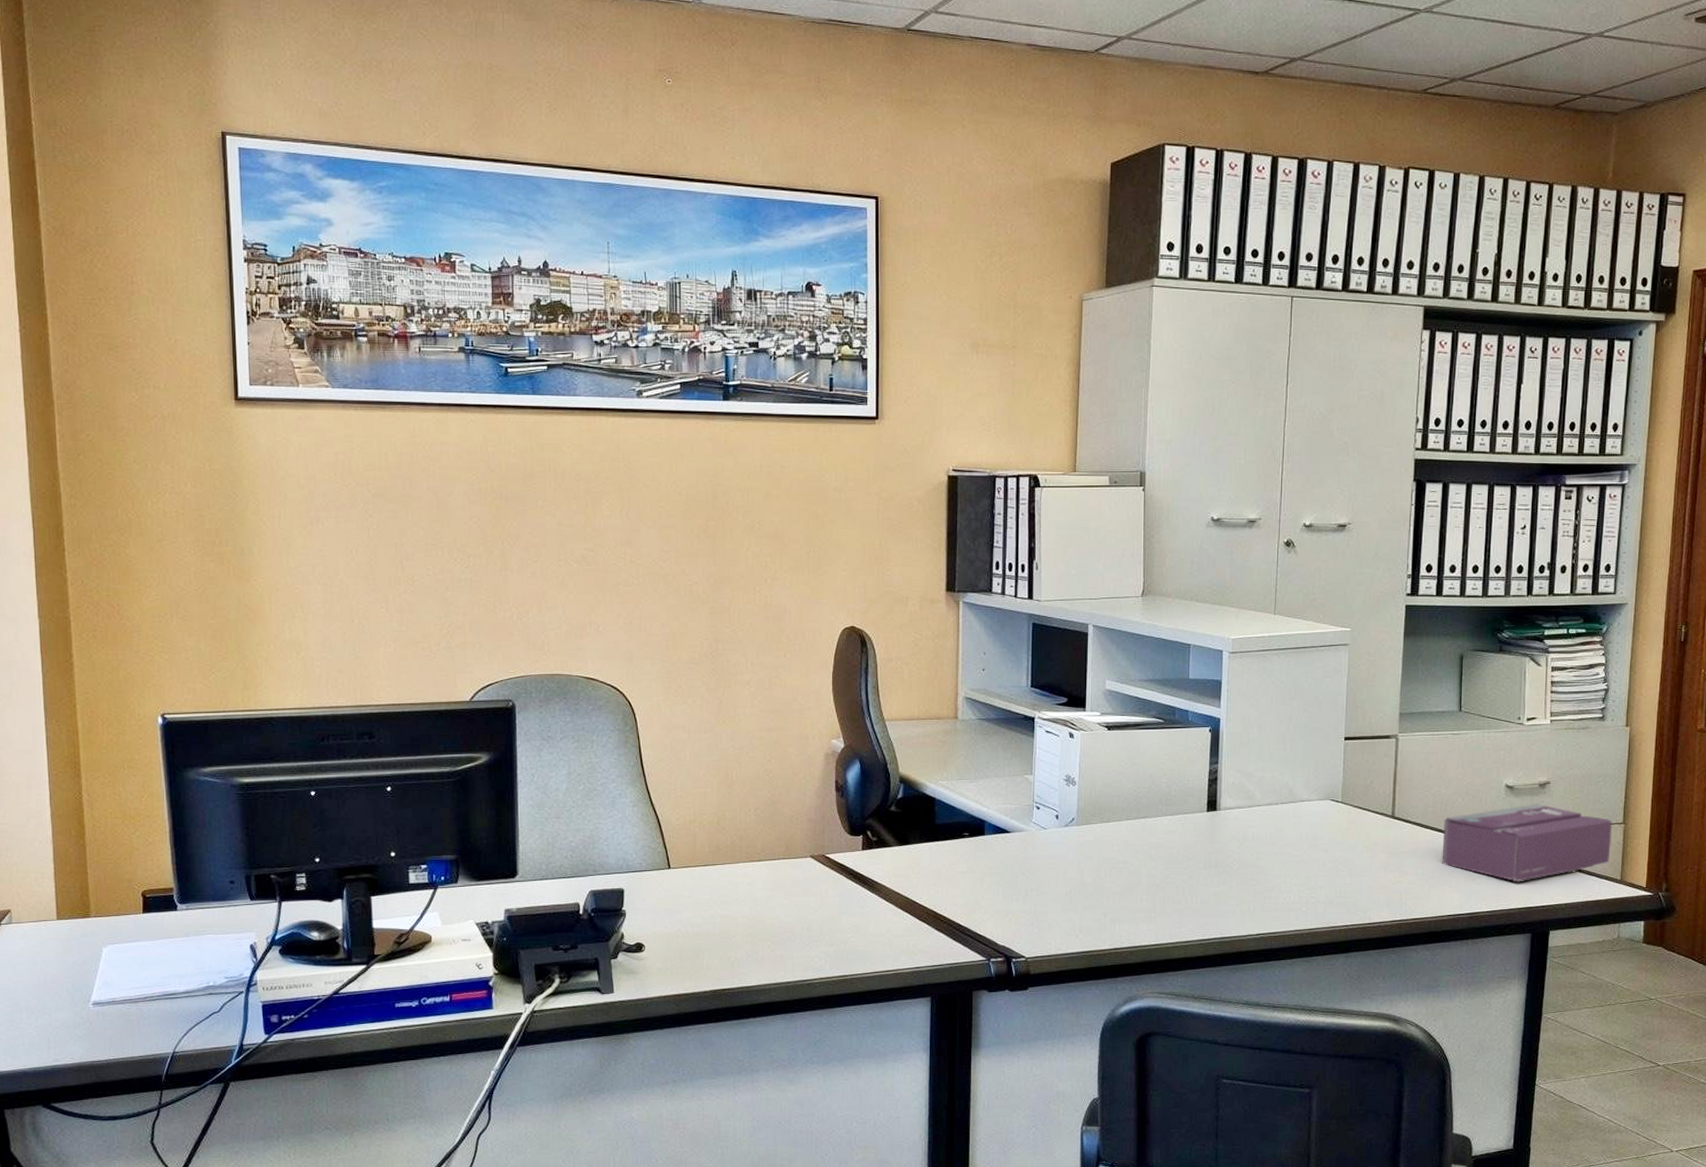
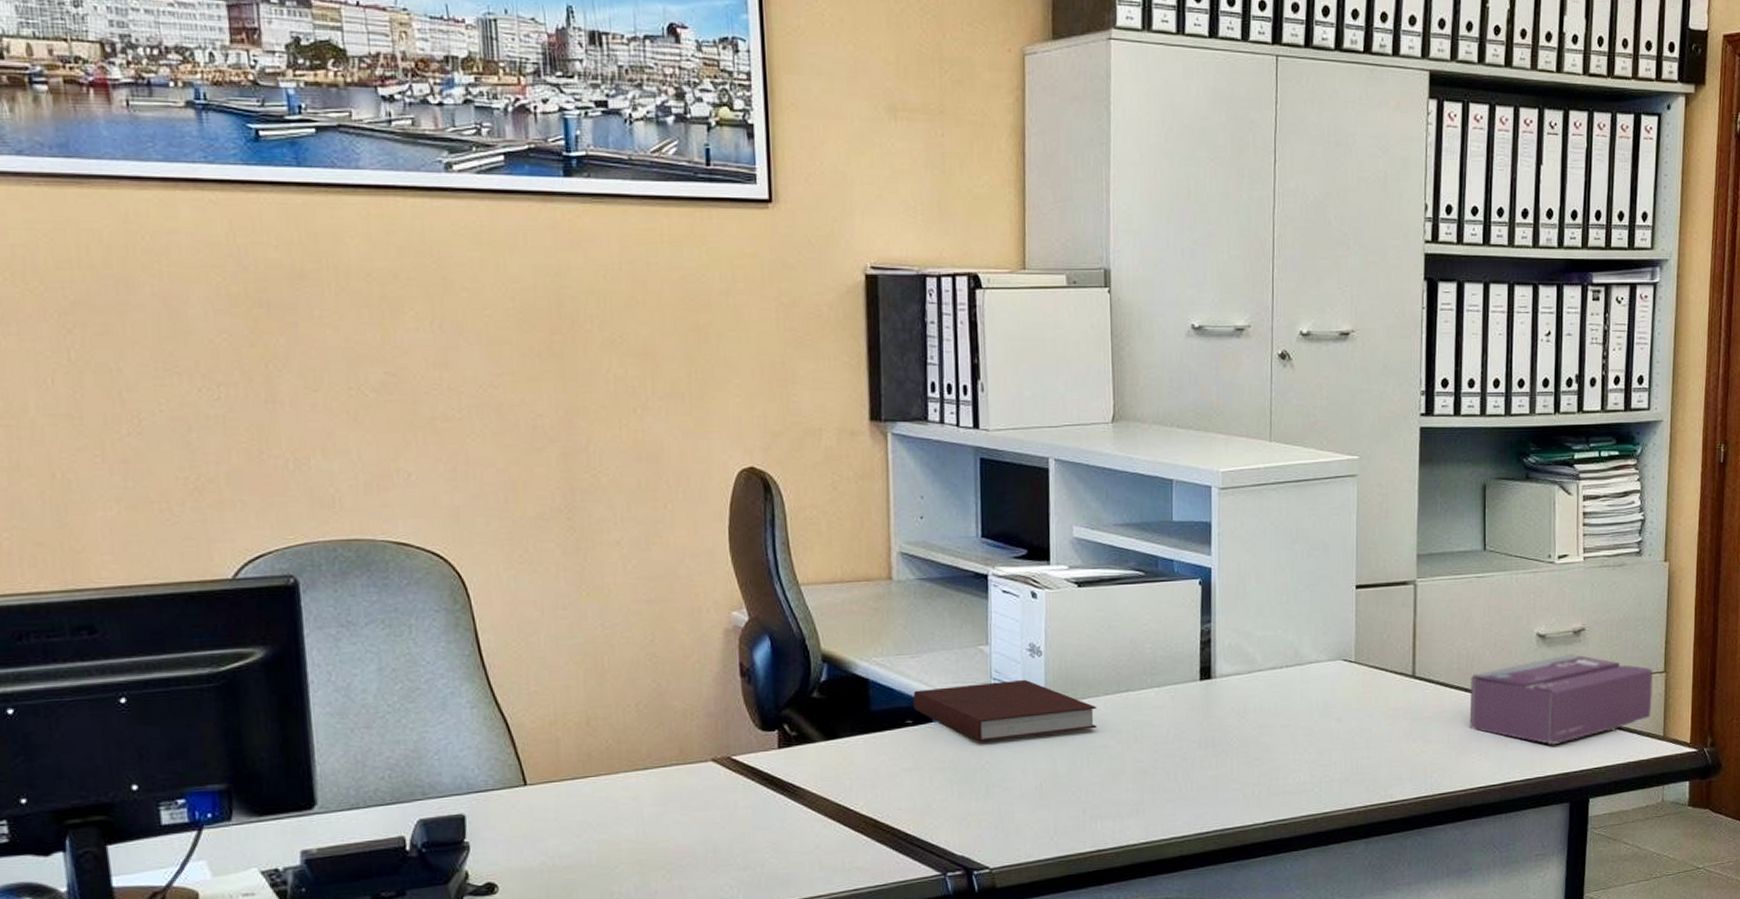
notebook: none [970,804,1120,854] -> present [913,679,1097,742]

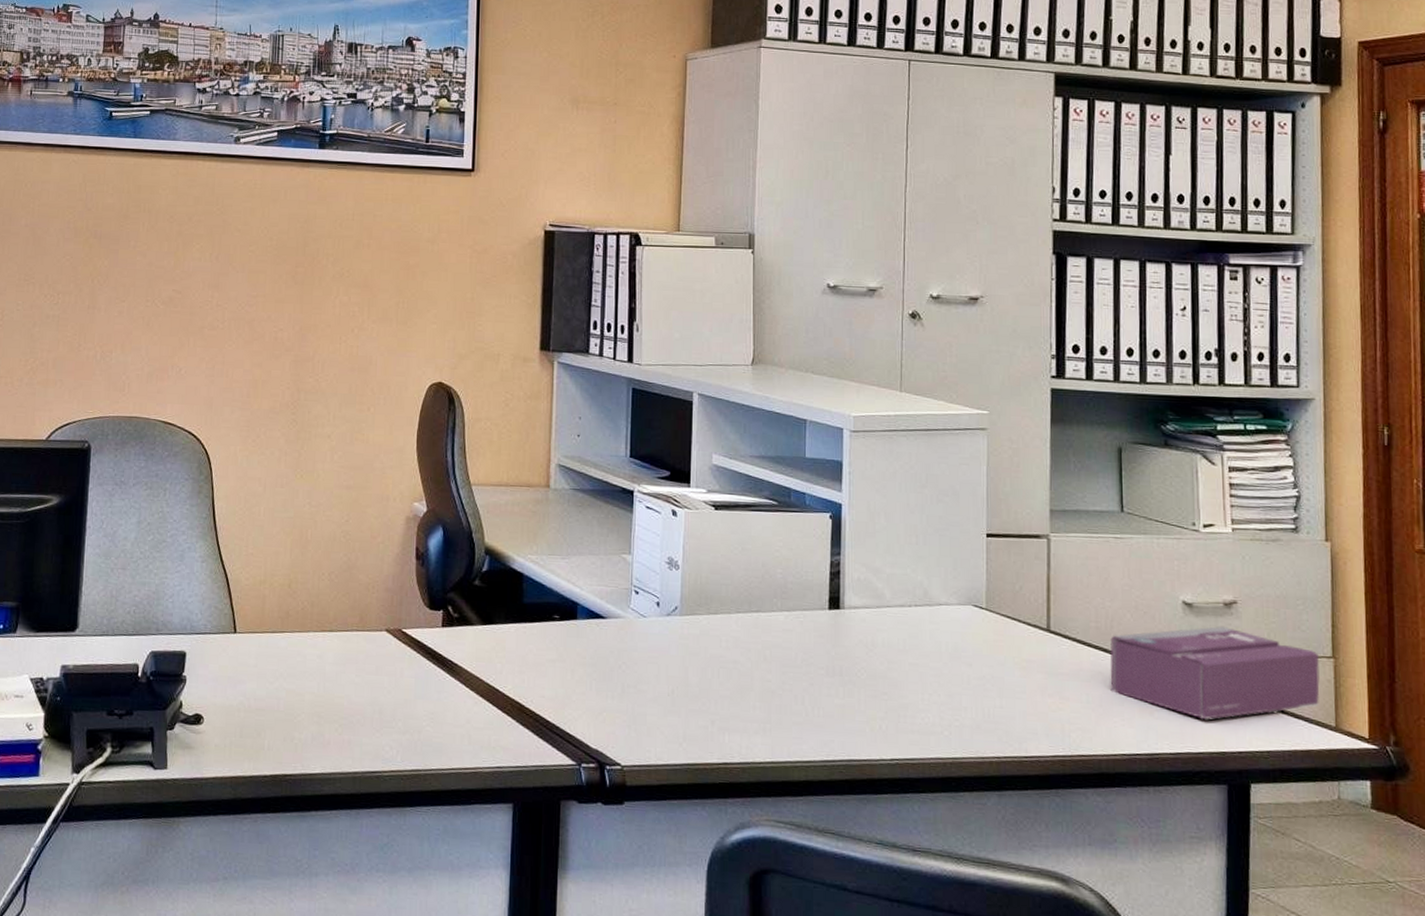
notebook: present [913,679,1097,742] -> none [561,588,729,644]

